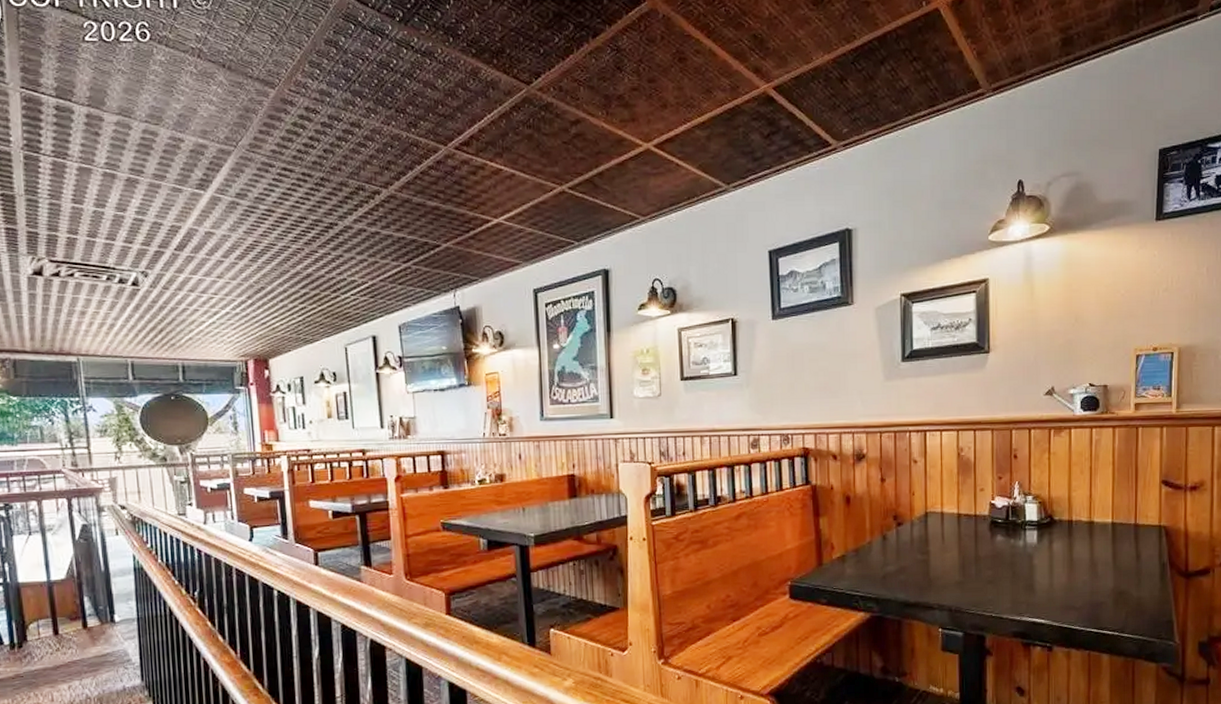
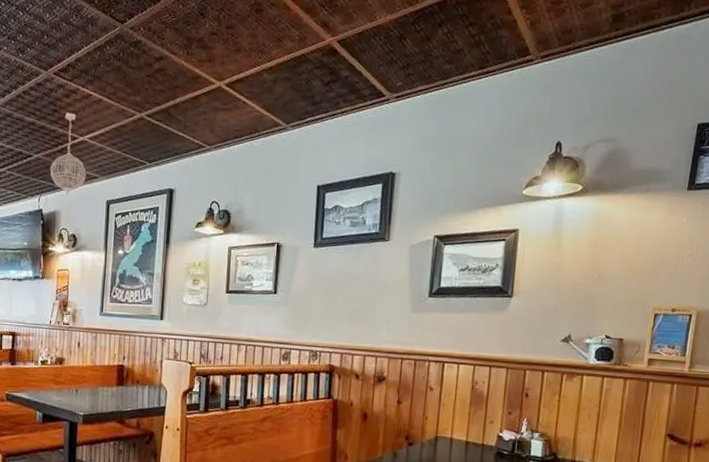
pendant light: none [462,192,507,288] -> present [49,112,87,196]

